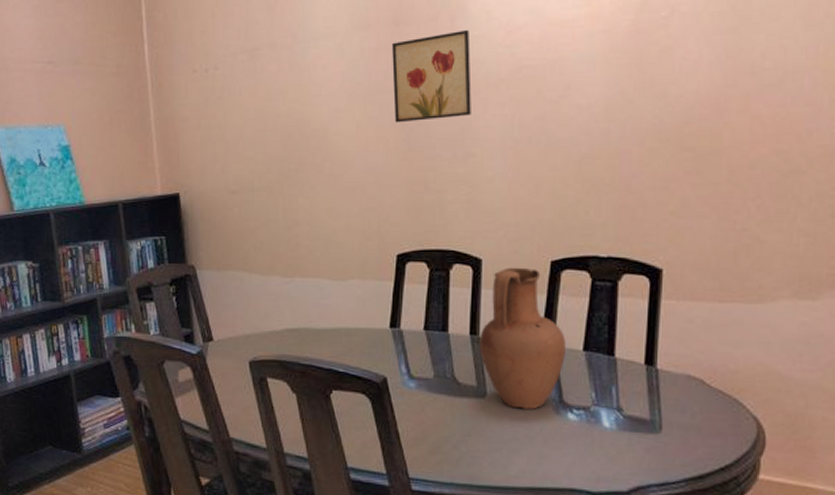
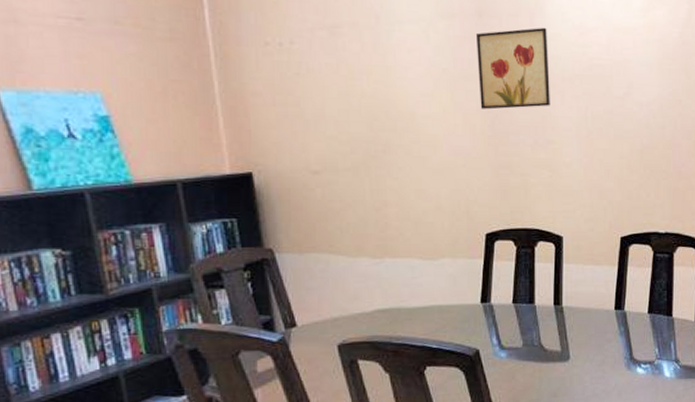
vase: present [479,267,566,409] -> none [562,243,634,368]

